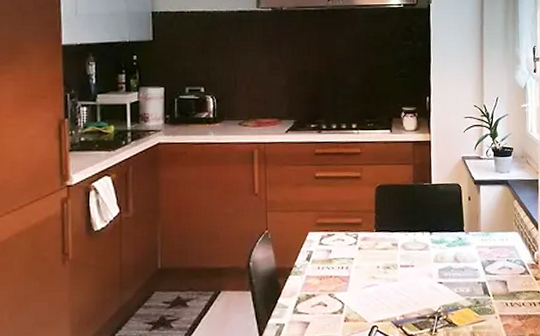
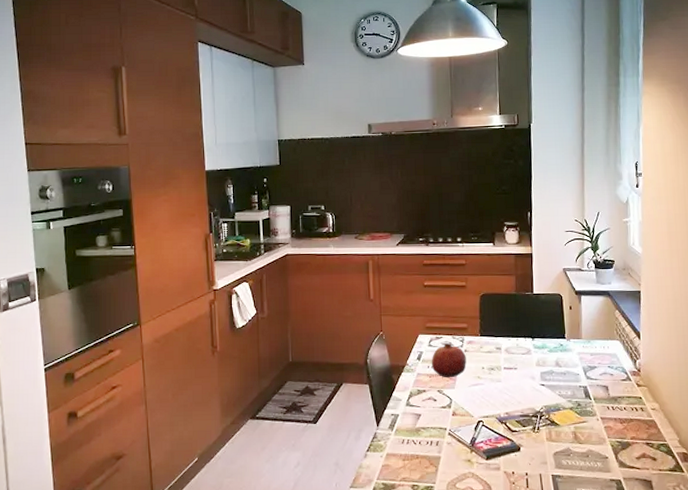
fruit: none [322,240,360,280] -> present [431,342,466,378]

